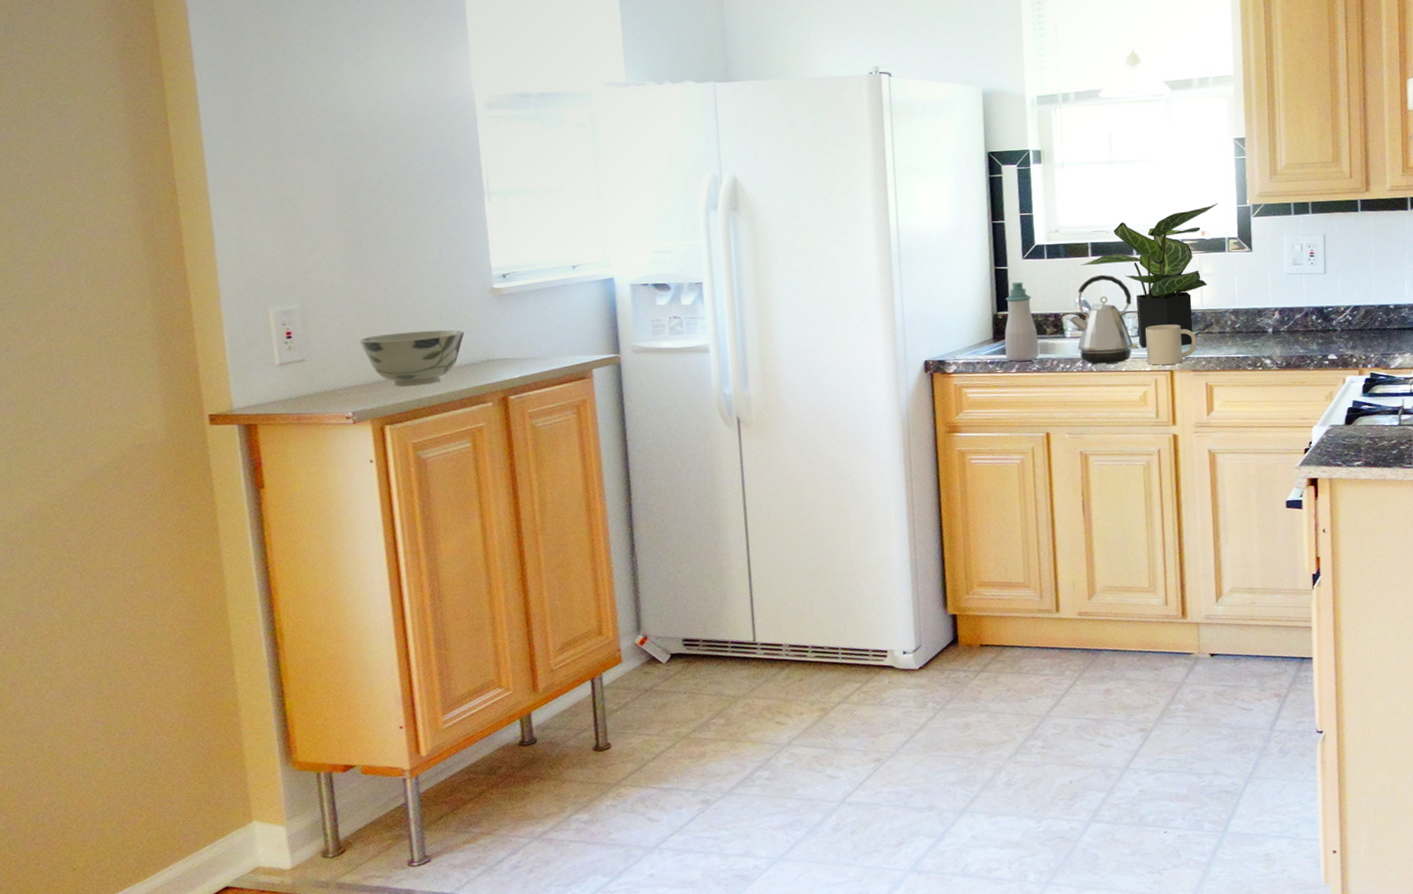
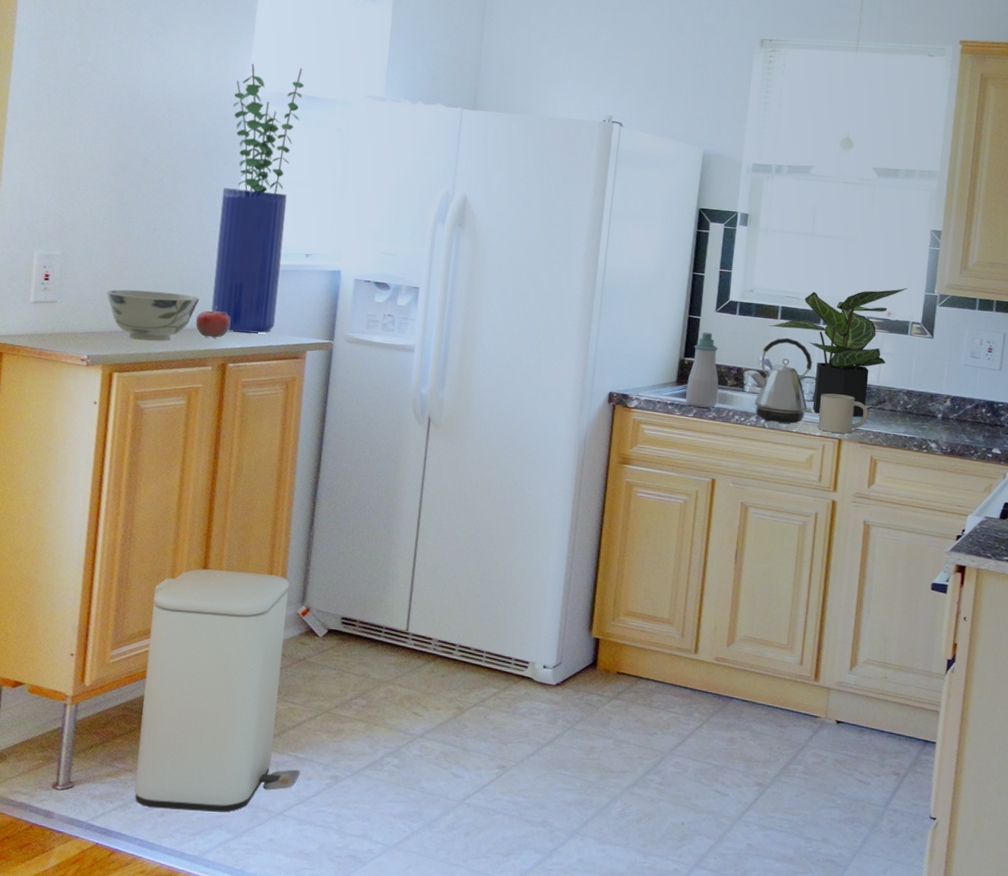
vase: none [458,63,553,362] -> present [211,64,305,334]
fruit: none [464,337,504,372] -> present [195,306,231,338]
pedal bin: none [476,608,669,866] -> present [134,569,300,812]

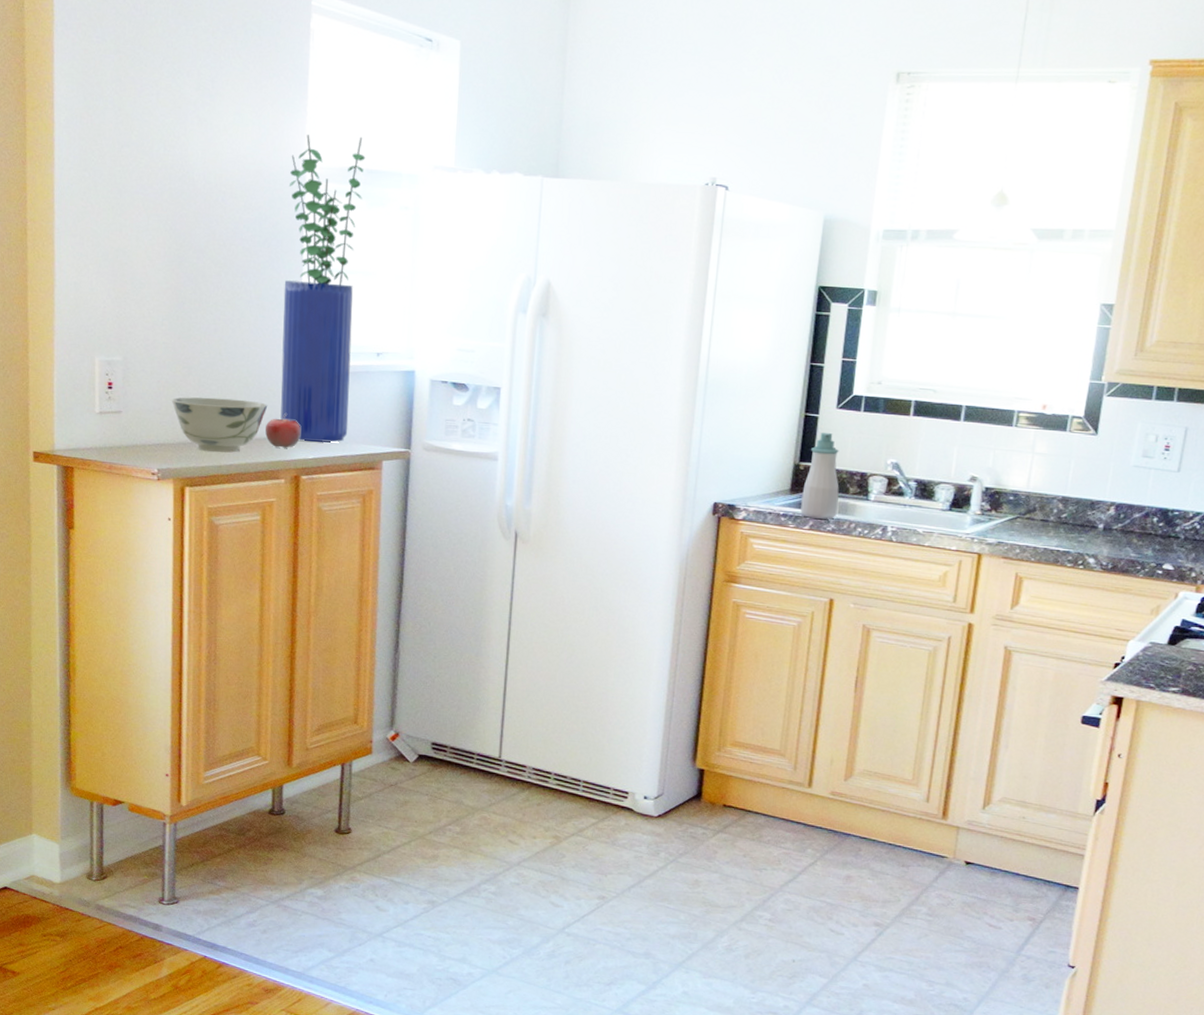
pedal bin: present [134,569,300,812] -> none [236,691,397,932]
kettle: present [750,337,813,424] -> none [875,437,950,536]
potted plant: present [769,288,907,418] -> none [899,375,1068,529]
mug: present [817,393,868,434] -> none [953,501,1015,547]

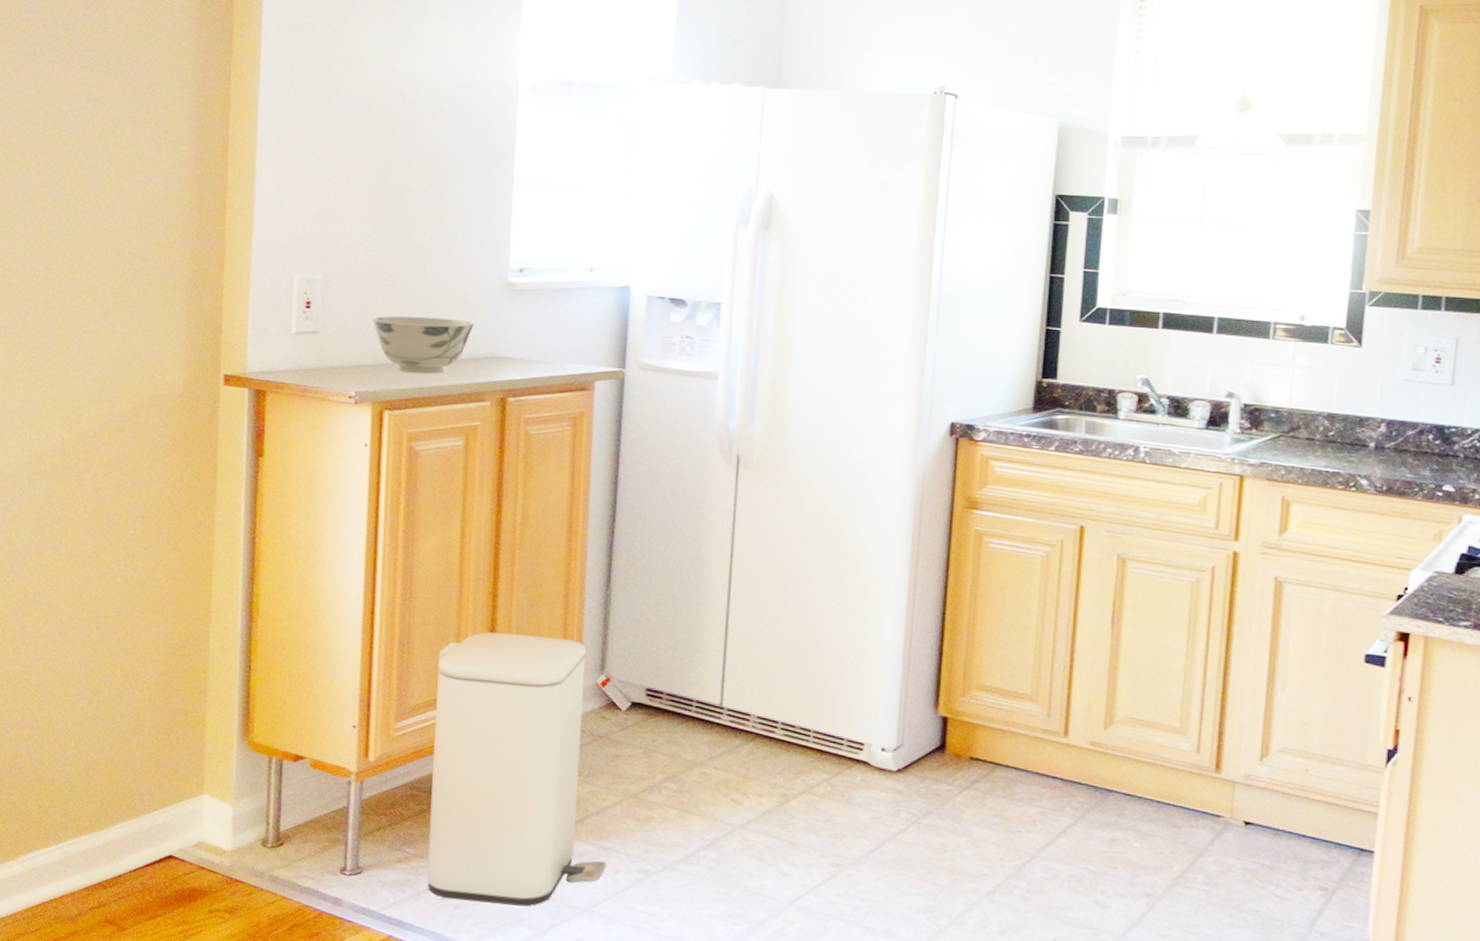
pedal bin: none [236,691,397,932] -> present [427,632,606,907]
fruit: present [264,414,301,448] -> none [470,332,509,369]
vase: present [280,135,366,443] -> none [487,48,581,362]
soap bottle: present [800,432,839,519] -> none [1045,346,1086,440]

